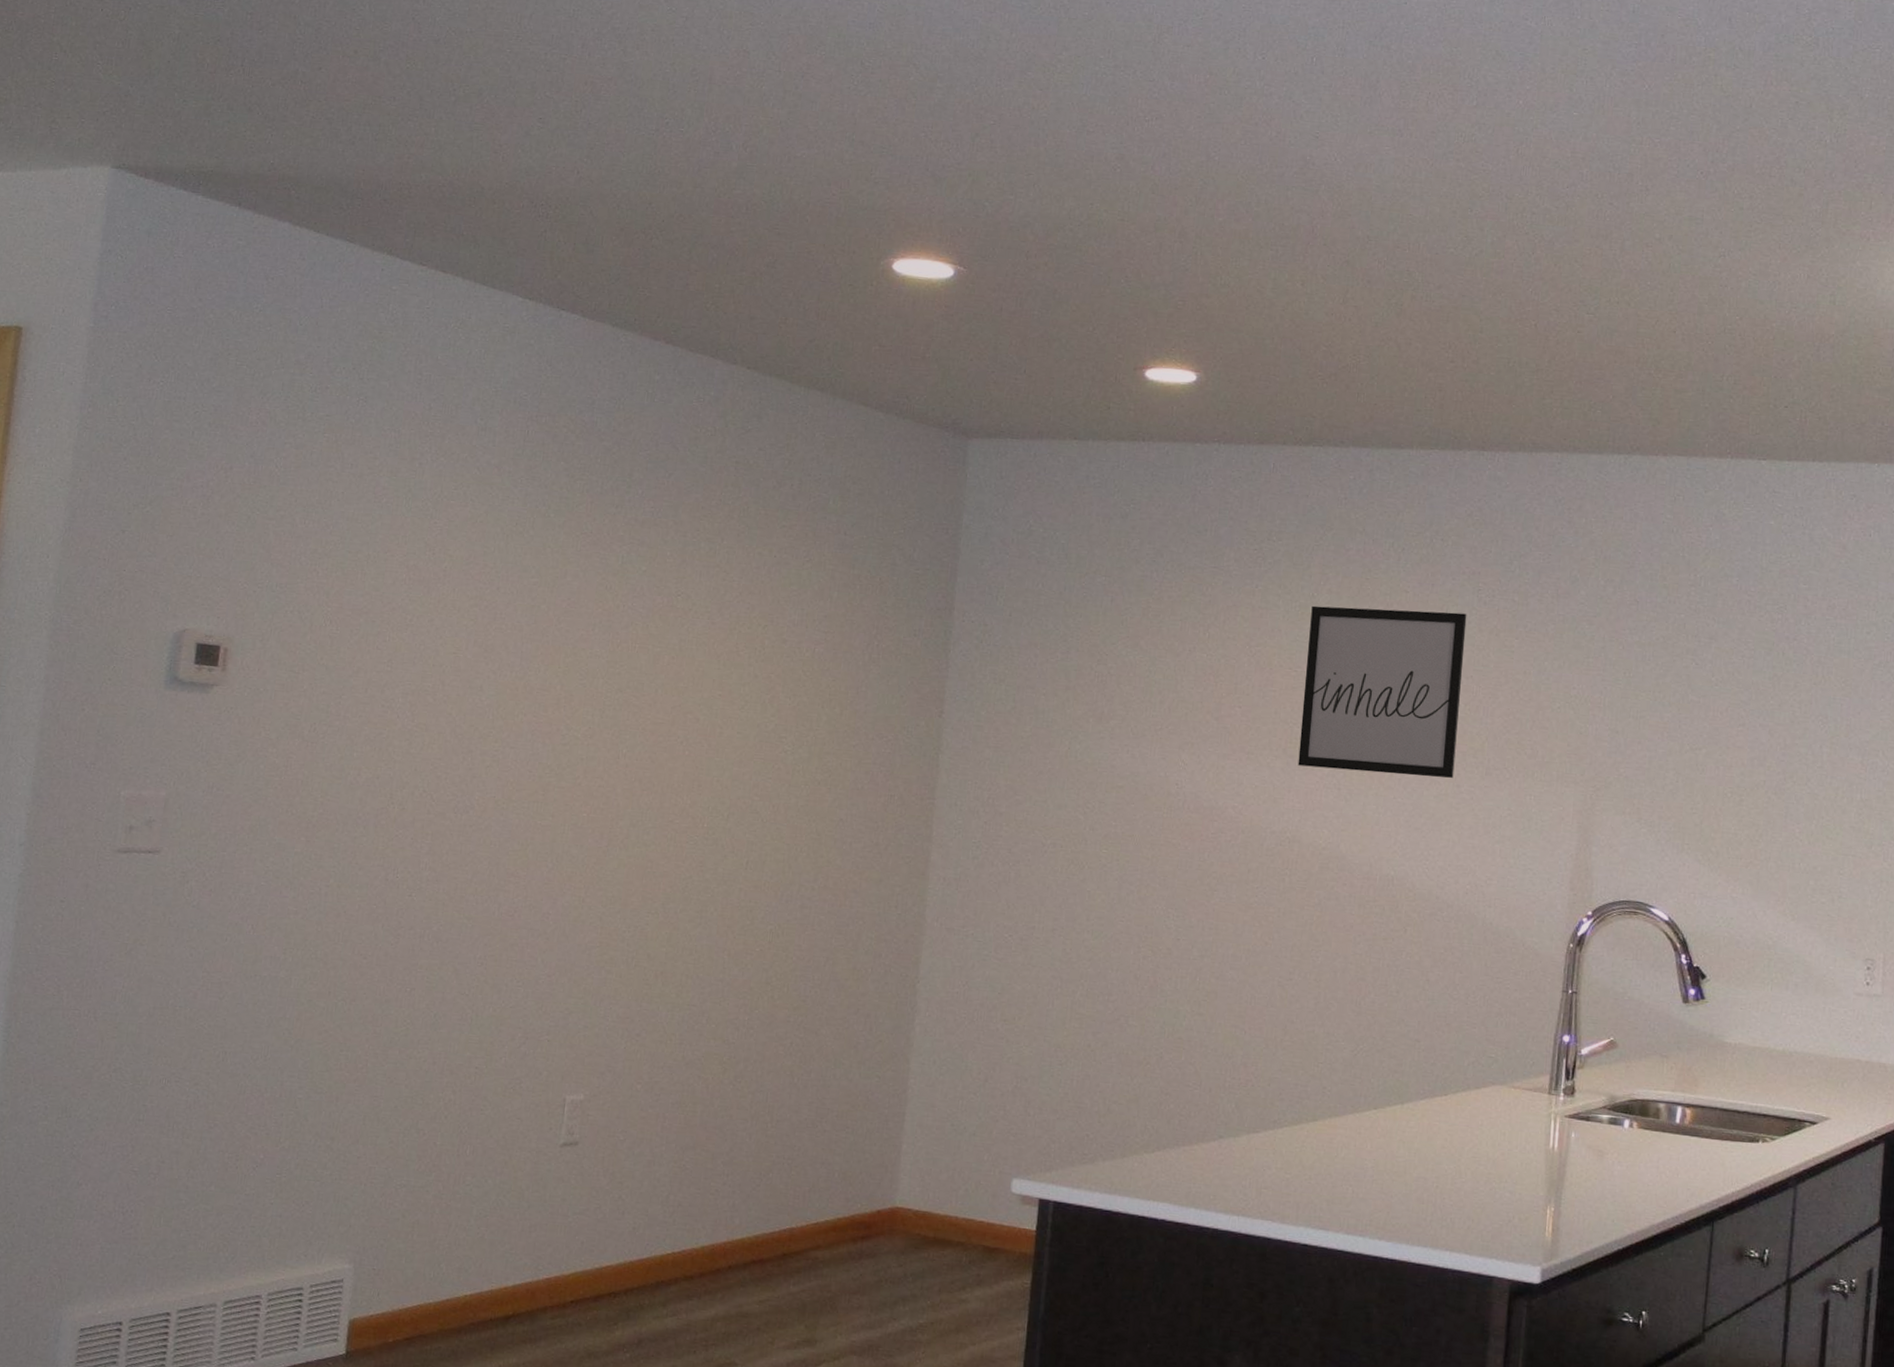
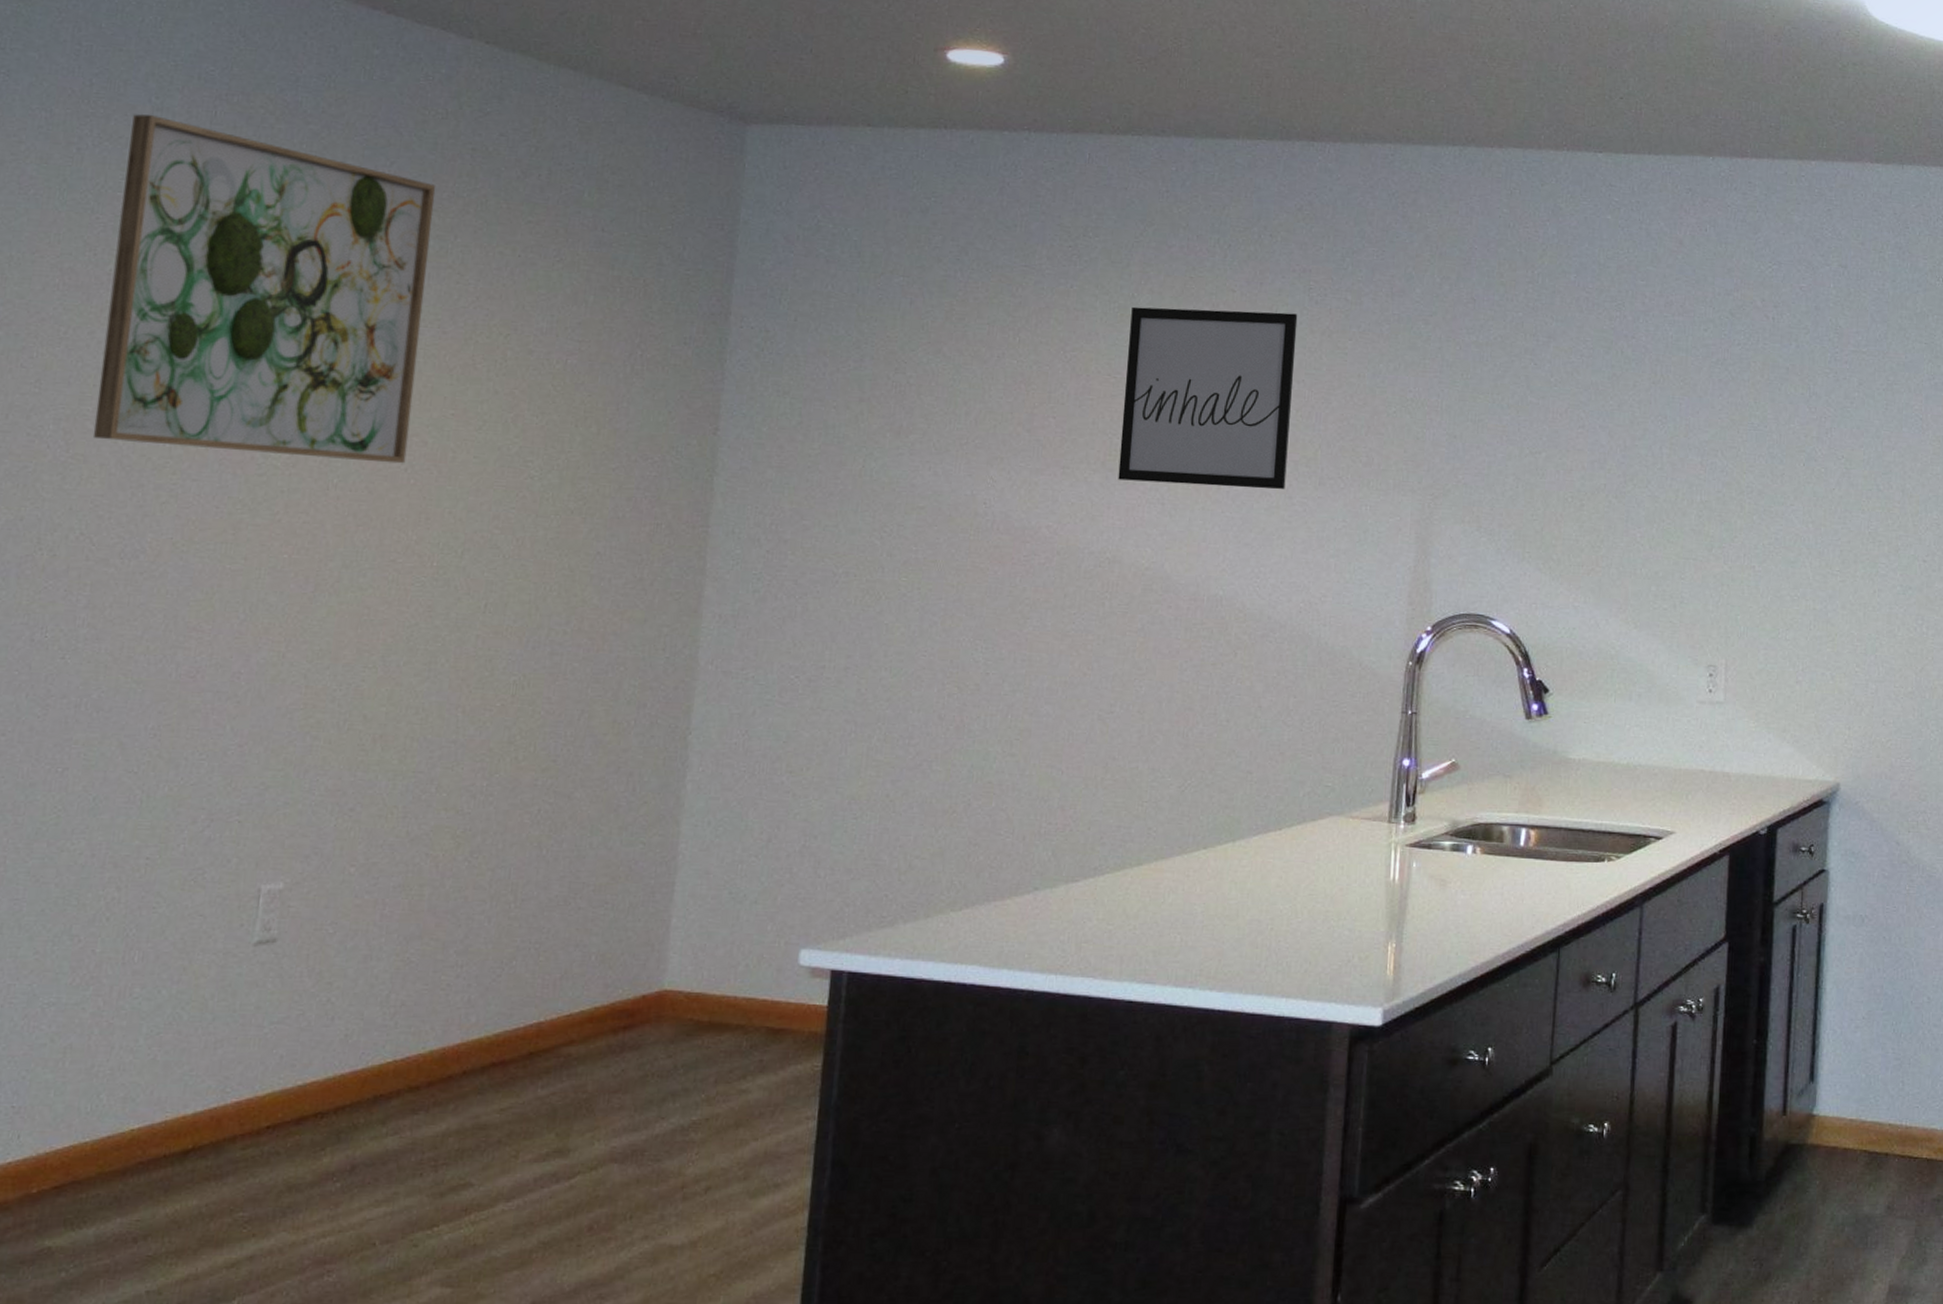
wall art: none [432,433,706,738] -> present [92,114,436,464]

